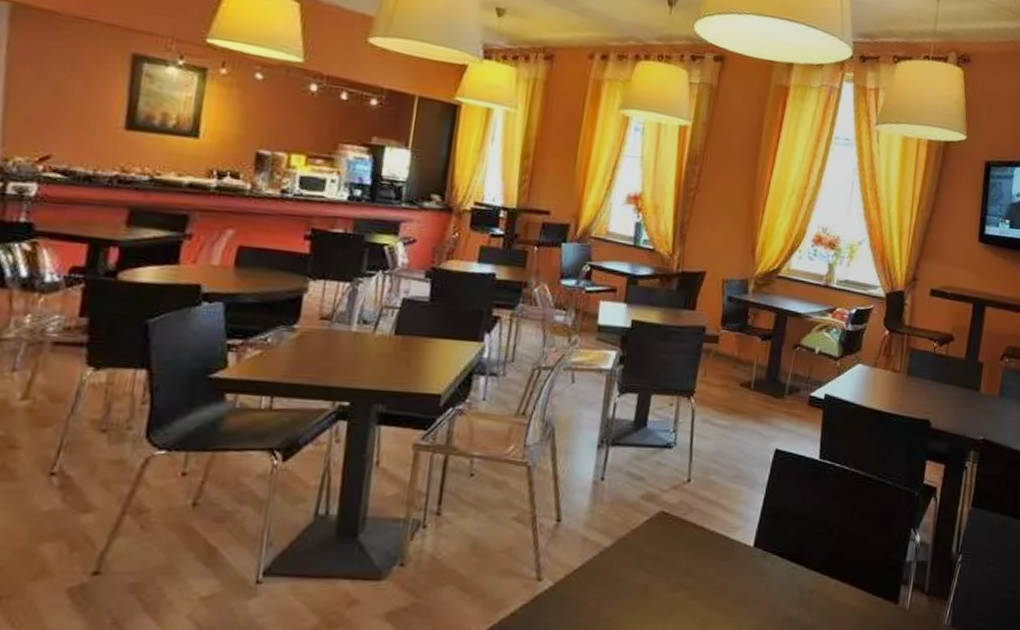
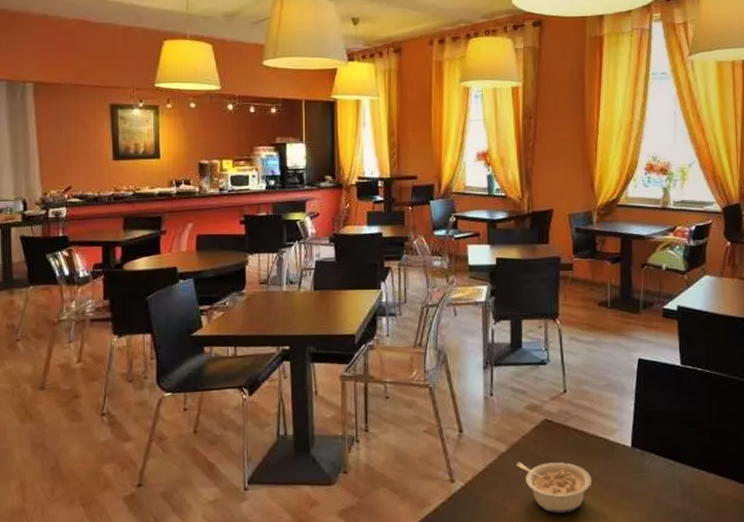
legume: none [620,559,705,621] -> present [517,462,592,514]

